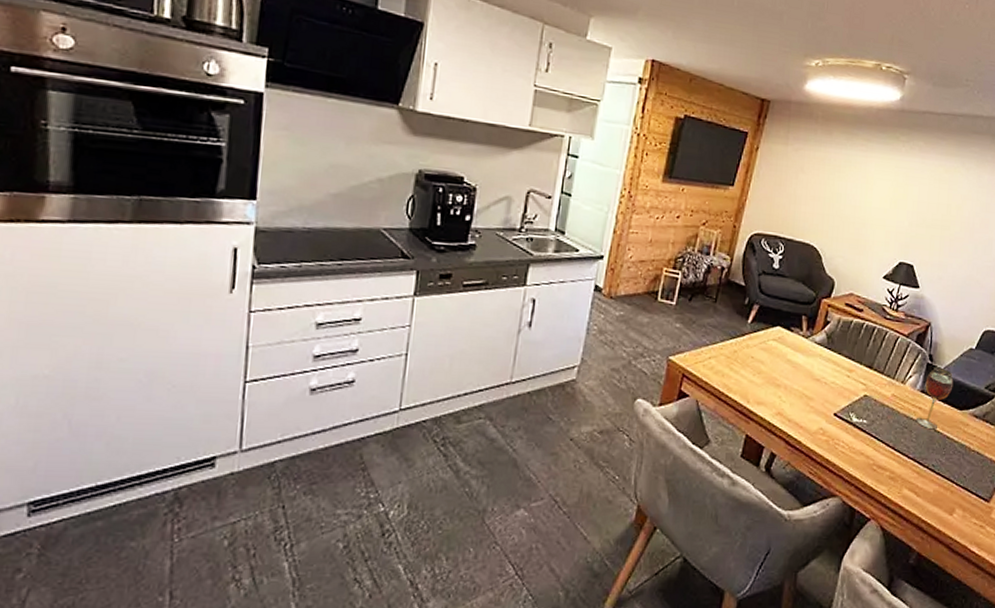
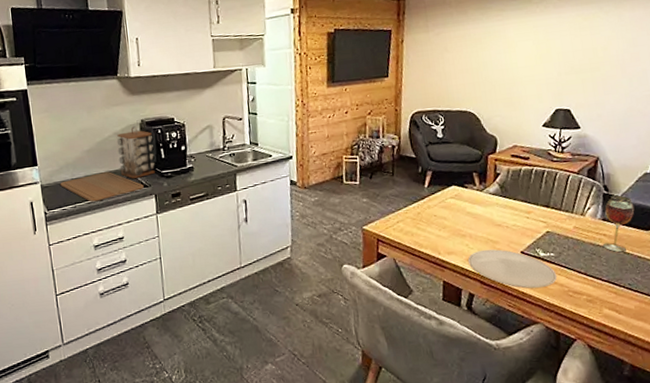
chopping board: none [284,227,404,265] -> present [60,172,144,202]
spice rack: none [375,176,430,245] -> present [116,126,156,179]
plate: none [776,405,865,458] -> present [467,249,558,289]

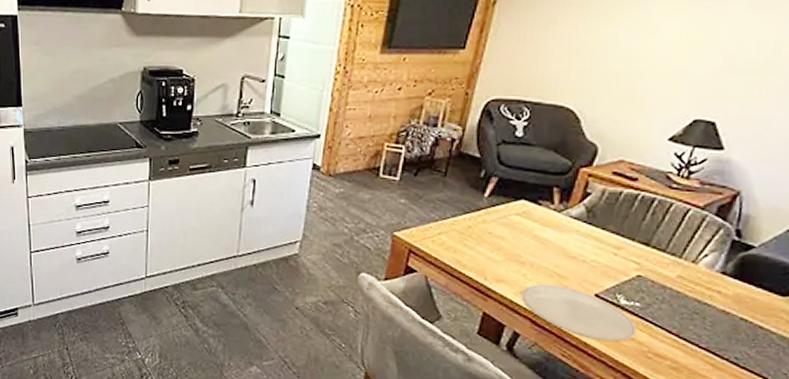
chopping board: present [60,172,144,202] -> none [45,124,138,157]
spice rack: present [116,126,156,179] -> none [113,74,154,136]
wineglass: present [603,195,635,253] -> none [713,244,774,318]

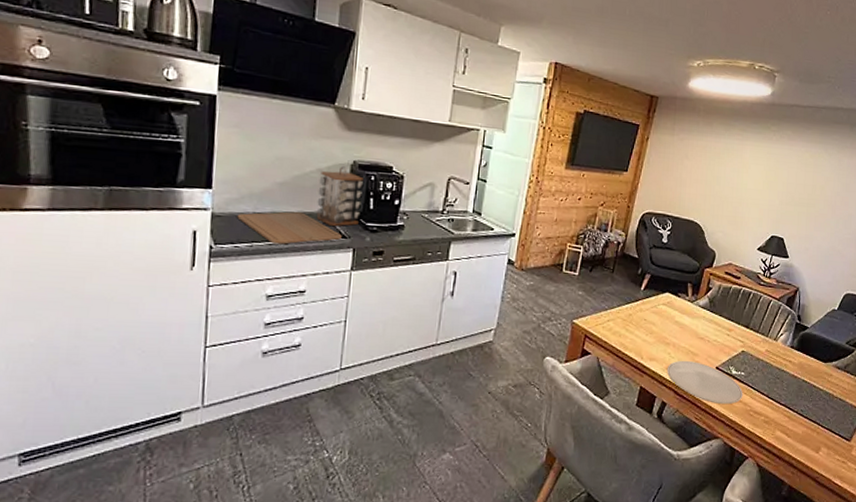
chopping board: none [45,124,138,157] -> present [237,211,342,245]
spice rack: none [113,74,154,136] -> present [316,166,363,226]

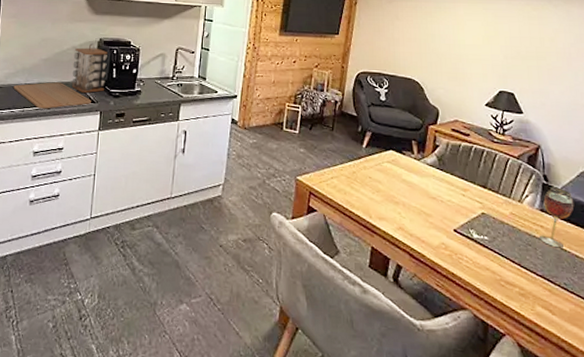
plate: present [666,360,743,405] -> none [398,220,490,272]
wineglass: none [787,326,819,380] -> present [540,187,575,248]

